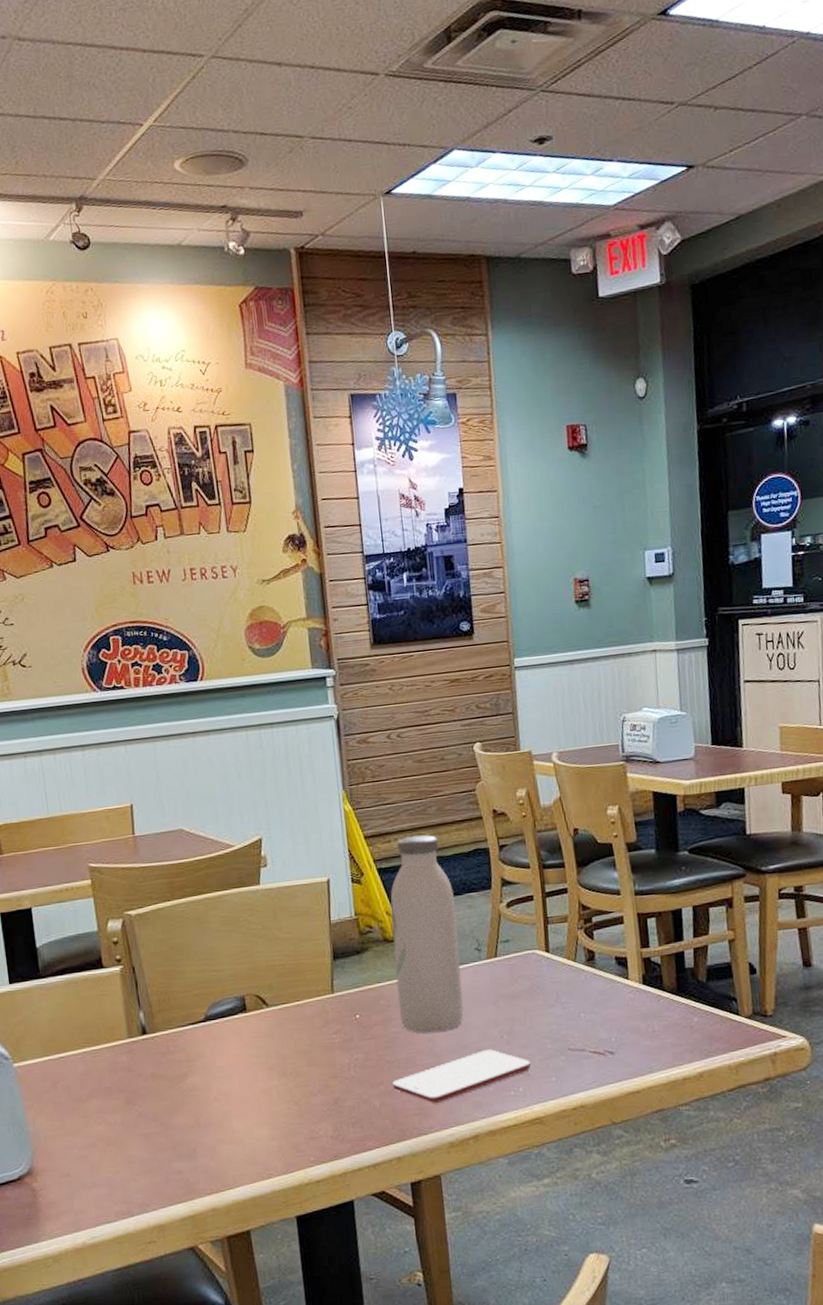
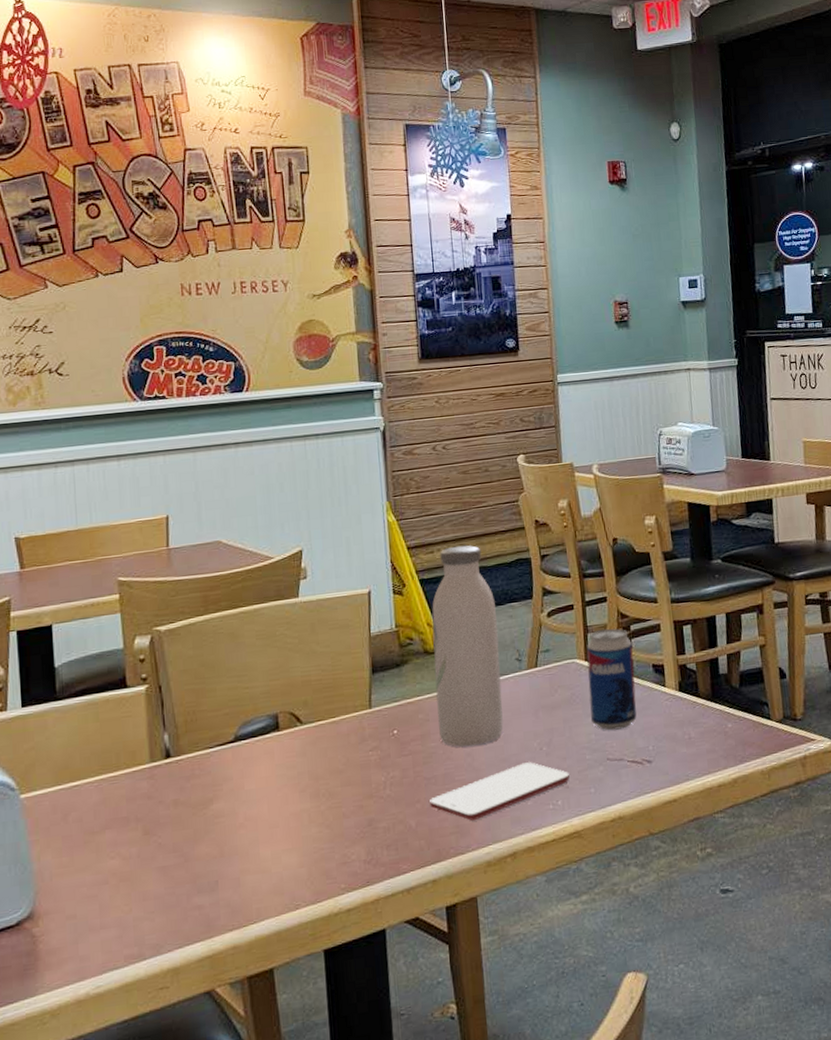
beverage can: none [546,920,599,1021] -> present [586,628,637,731]

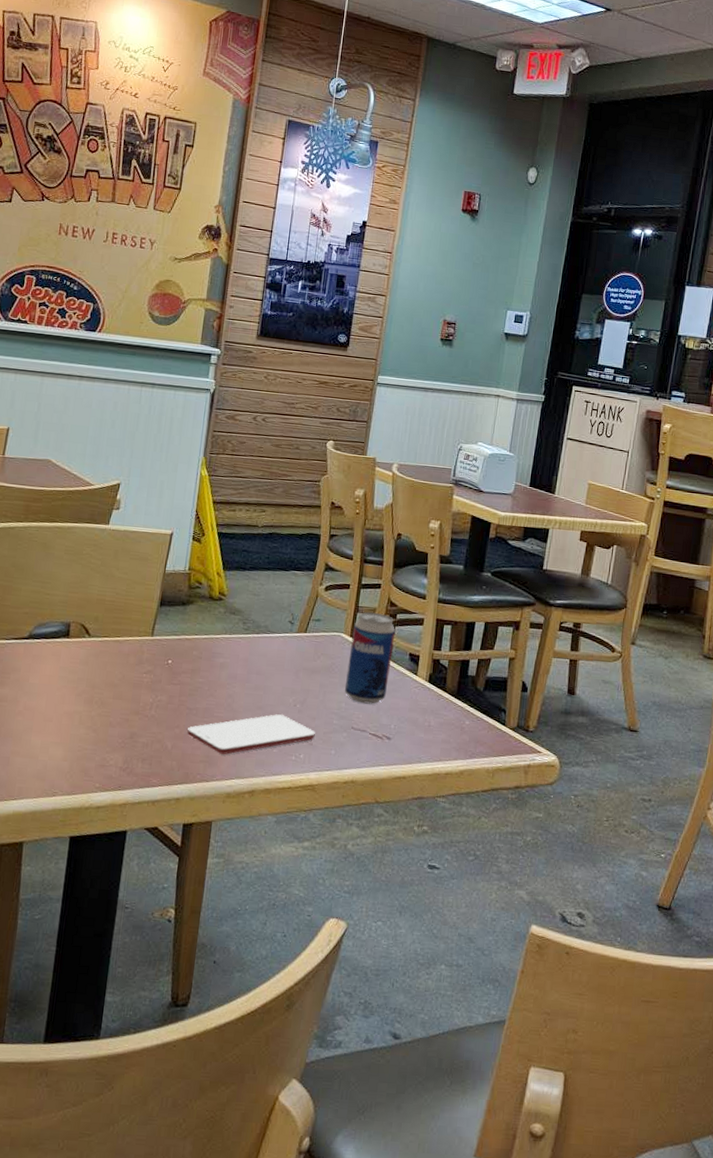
water bottle: present [432,545,504,747] -> none [207,509,281,690]

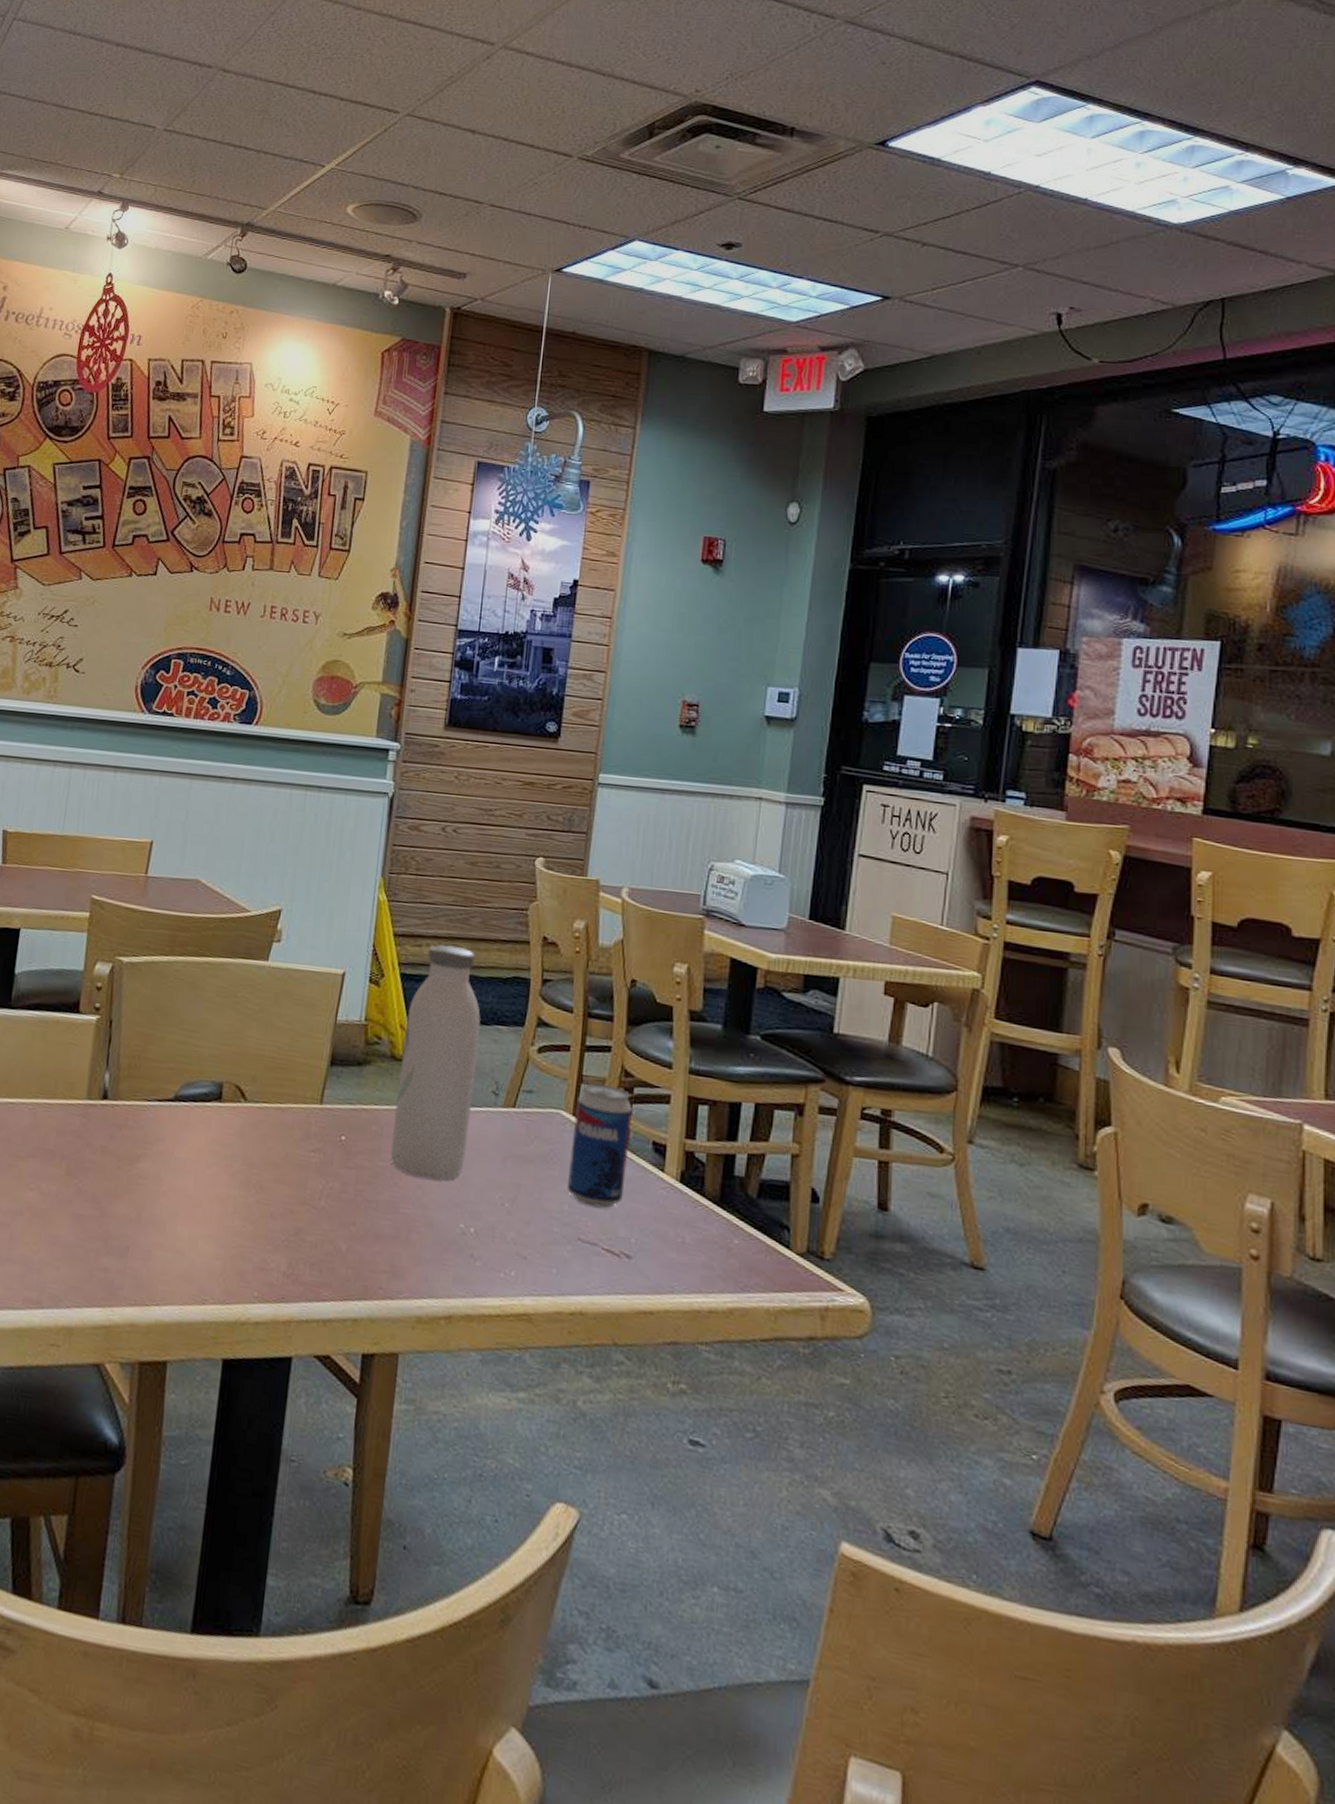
smartphone: present [187,714,315,754] -> none [366,1214,530,1265]
water bottle: none [207,509,281,690] -> present [390,944,481,1180]

